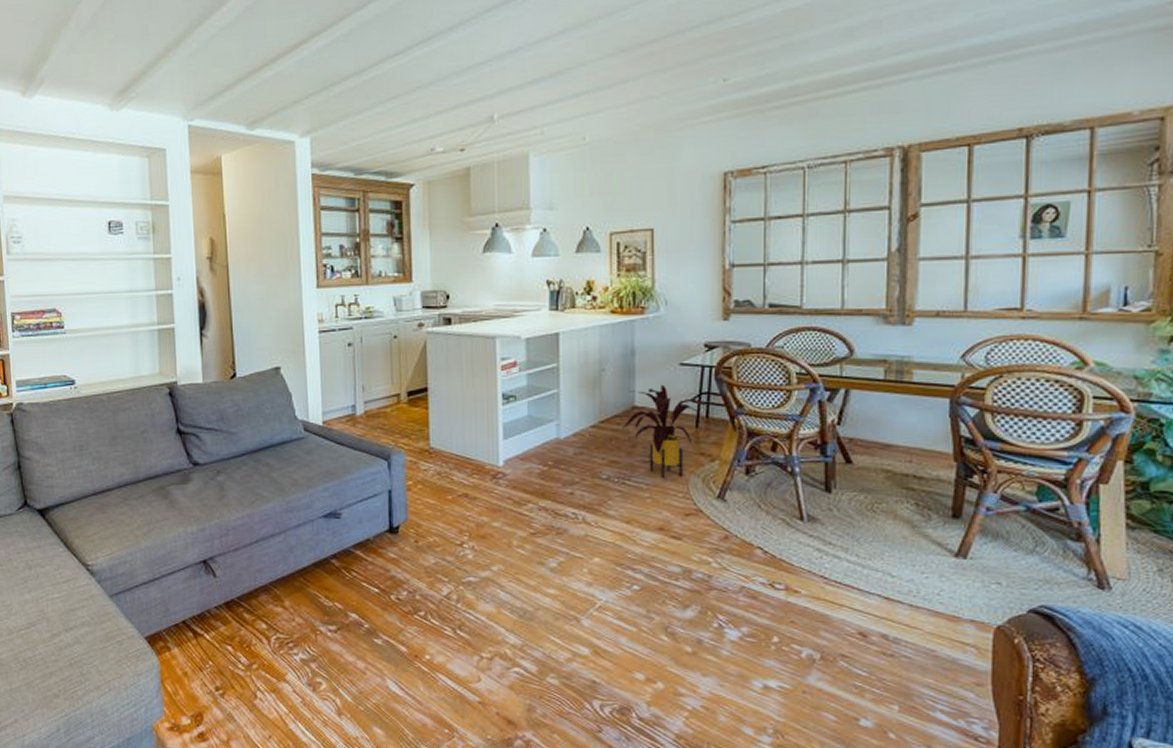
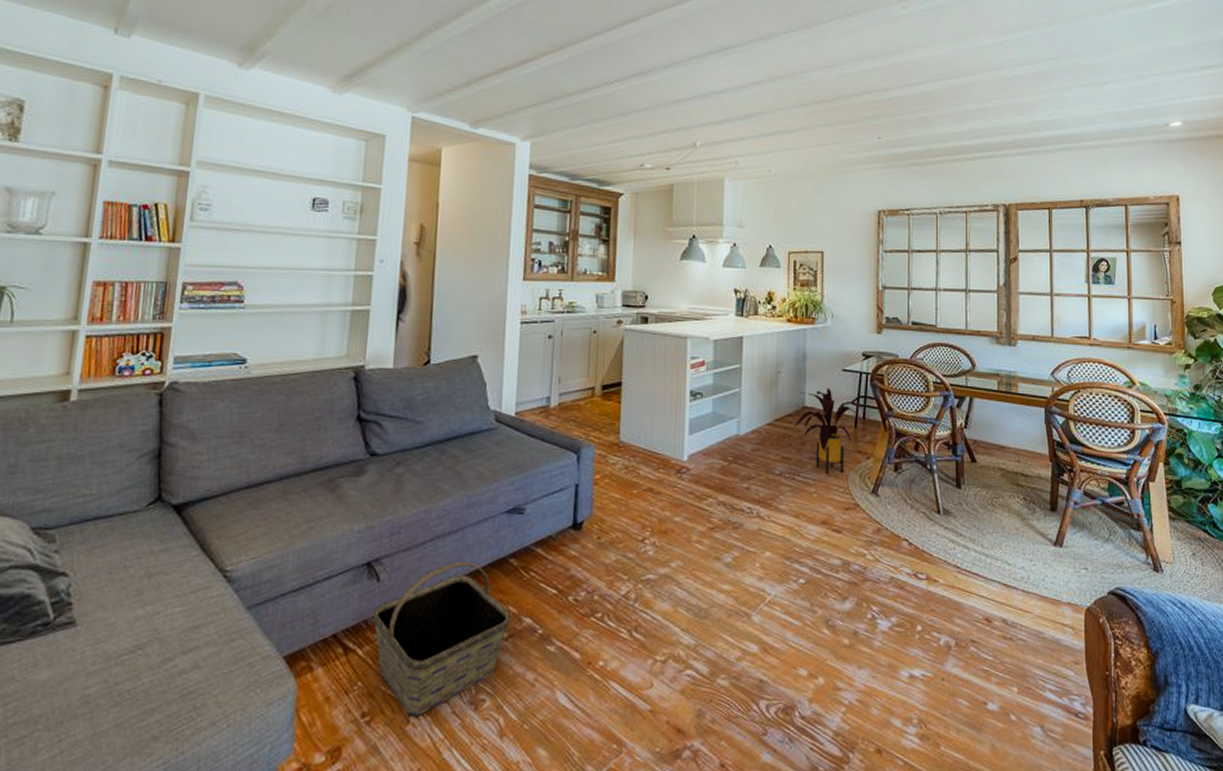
basket: none [214,561,337,692] -> present [373,561,510,716]

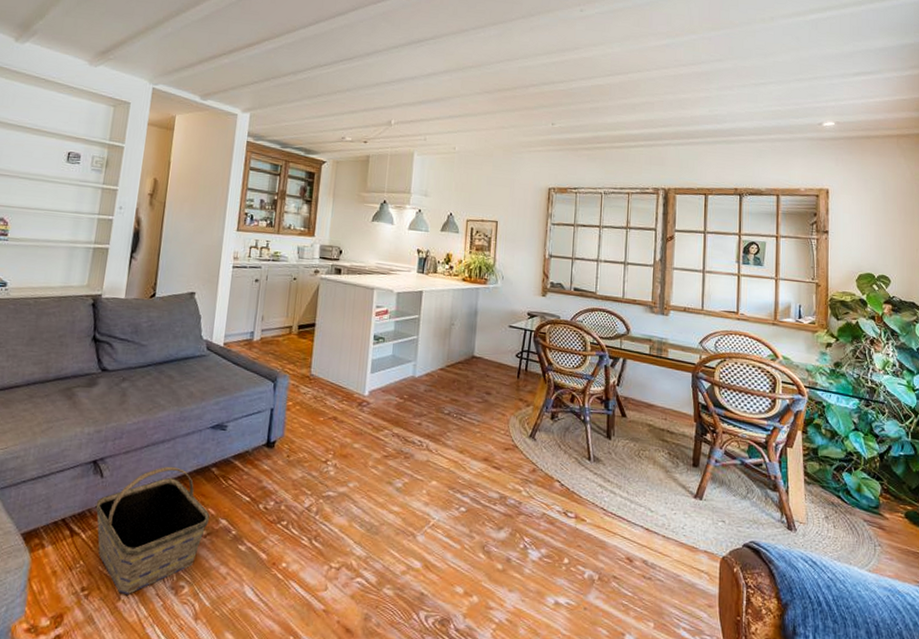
house plant: present [794,387,864,474] -> none [464,340,527,418]

